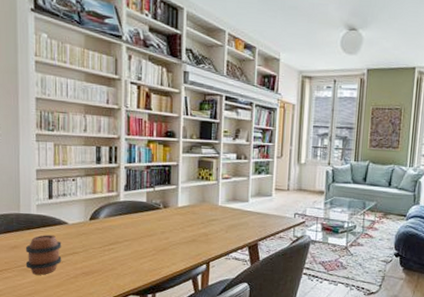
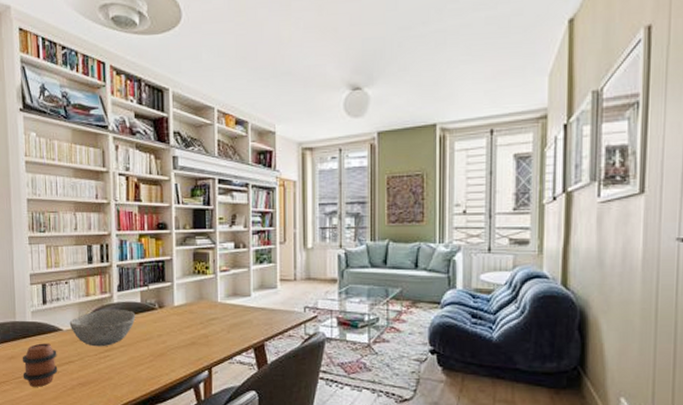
bowl: none [75,206,141,241] -> present [69,310,136,347]

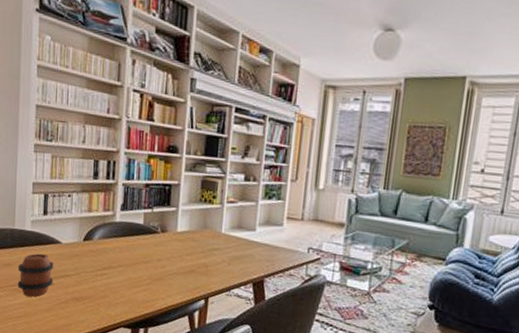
bowl: present [69,310,136,347] -> none [69,227,137,265]

